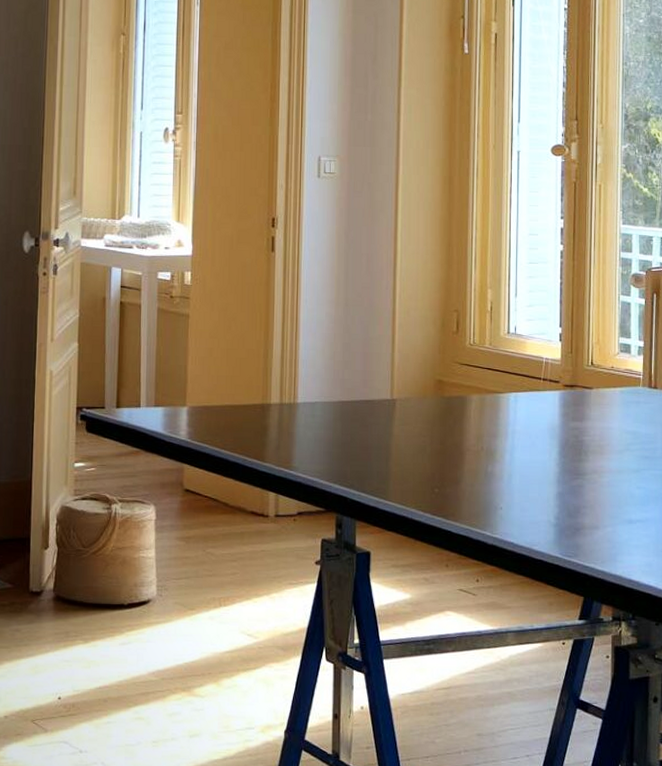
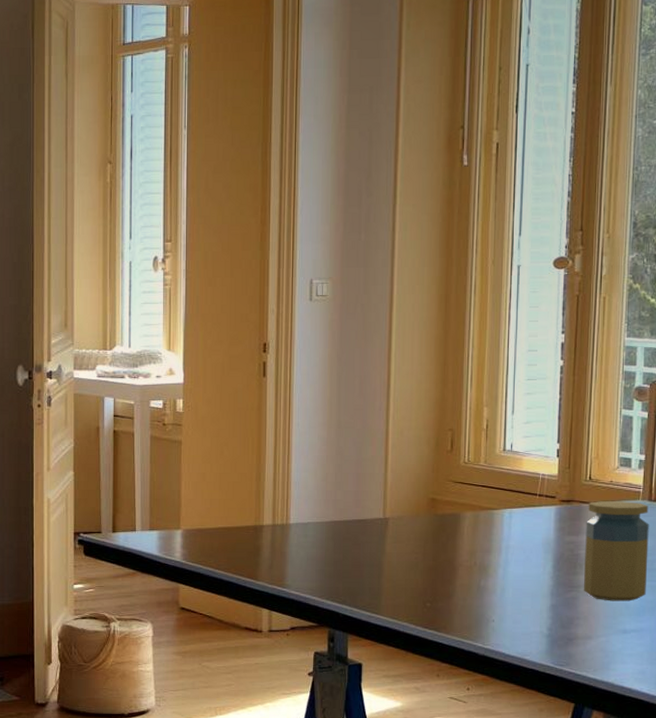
jar: none [588,387,650,491] -> present [583,501,649,602]

